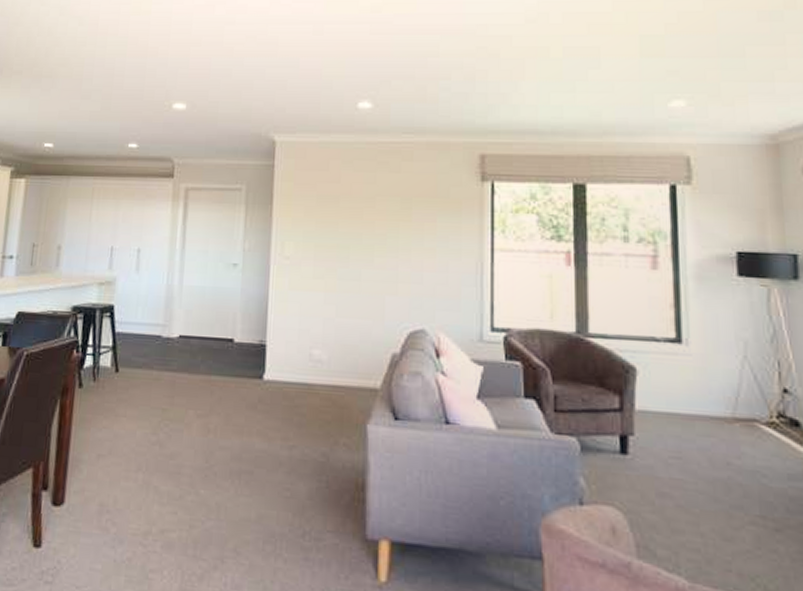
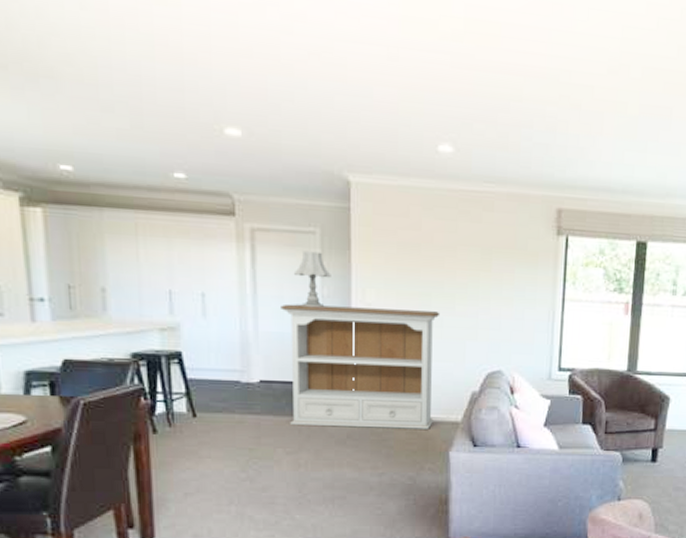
bookshelf: none [204,258,359,396] -> present [281,304,441,429]
table lamp: none [219,207,253,262] -> present [293,251,331,308]

